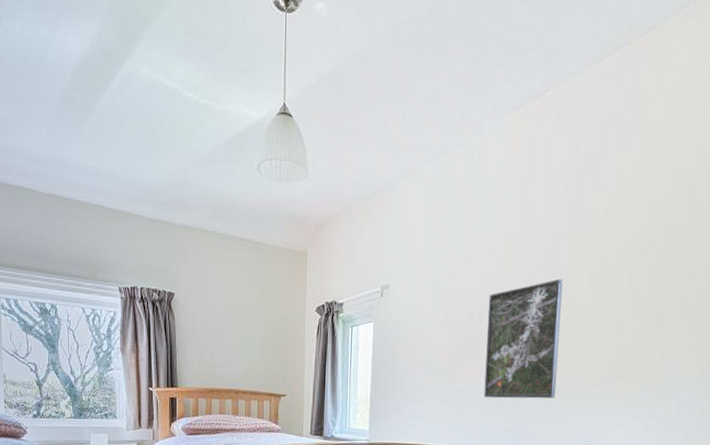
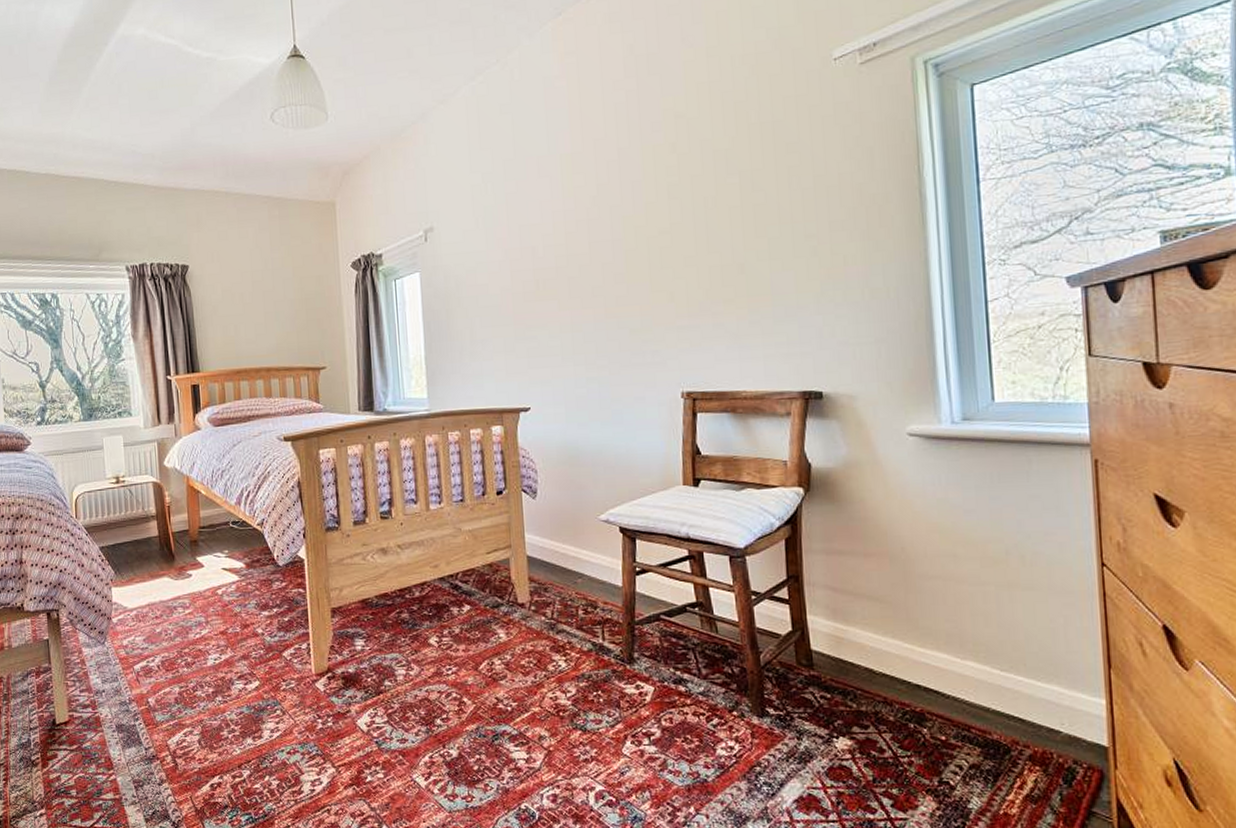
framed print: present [484,278,563,399] -> none [551,196,647,345]

